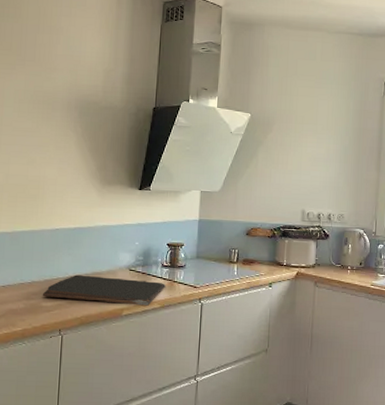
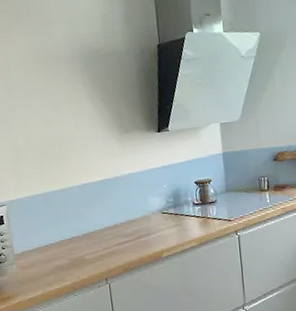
cutting board: present [42,274,165,306] -> none [83,220,200,251]

